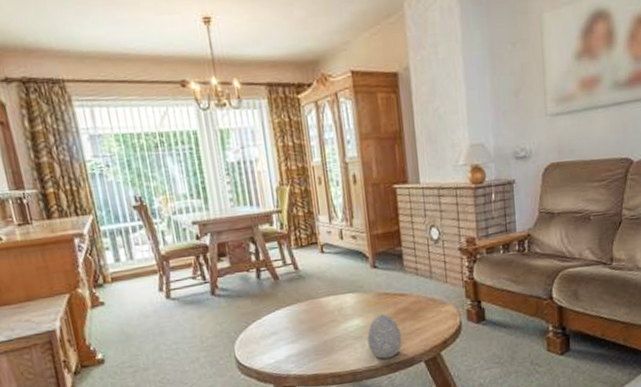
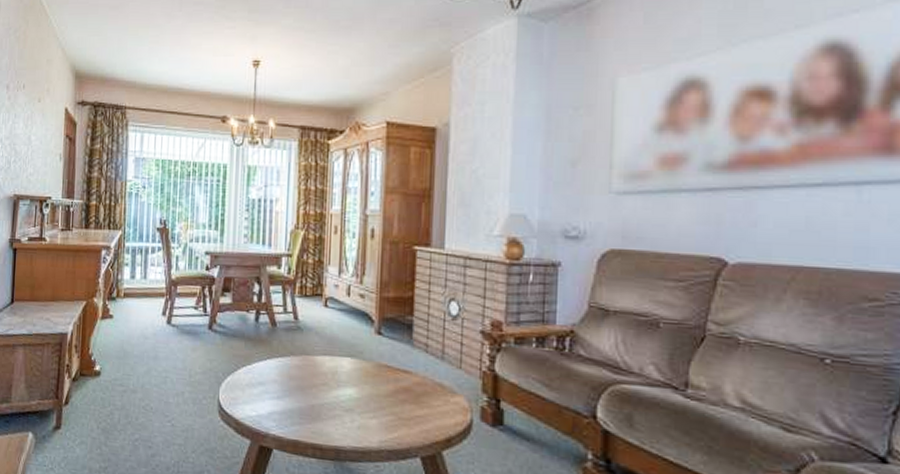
decorative egg: present [367,313,402,359] -> none [359,388,398,443]

